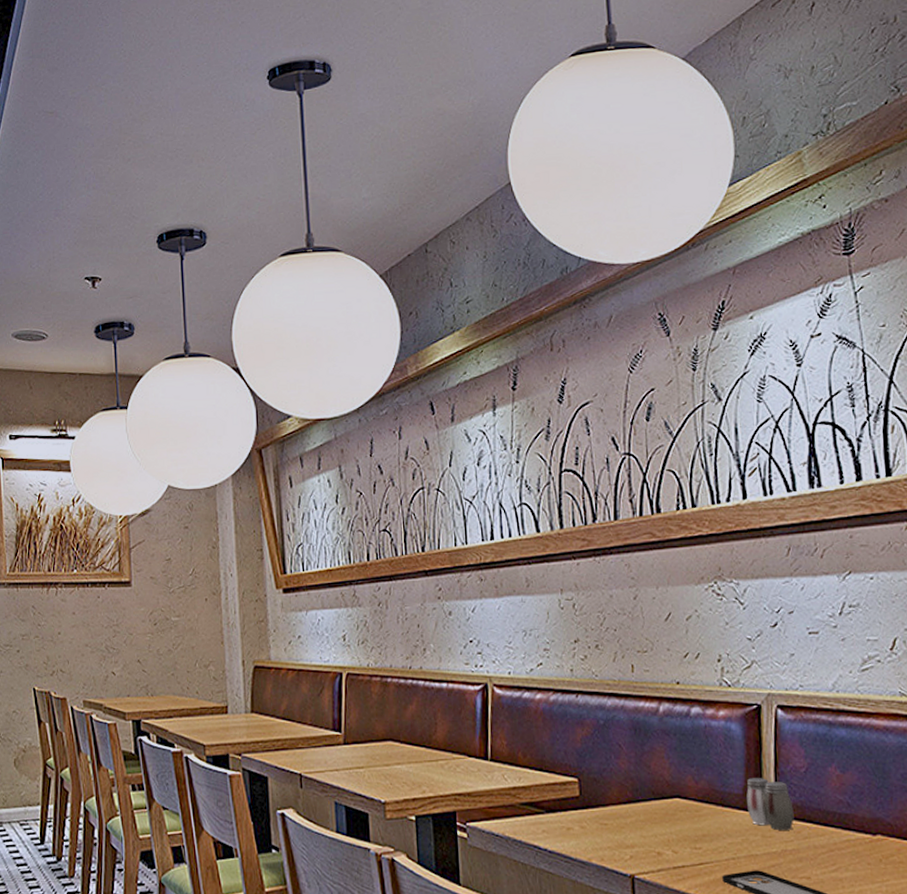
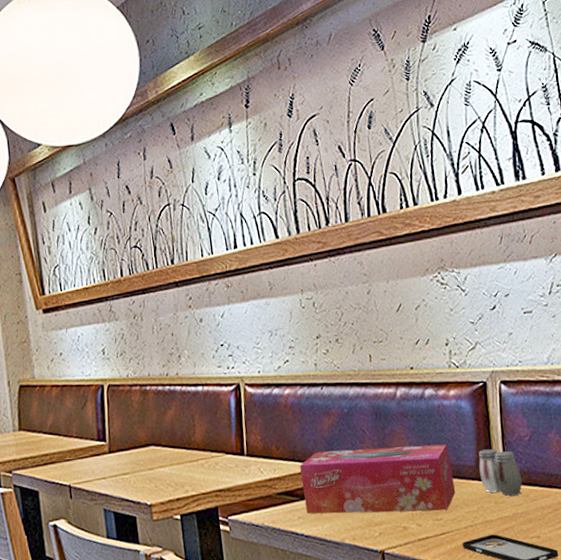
tissue box: none [548,764,719,838] -> present [300,444,456,514]

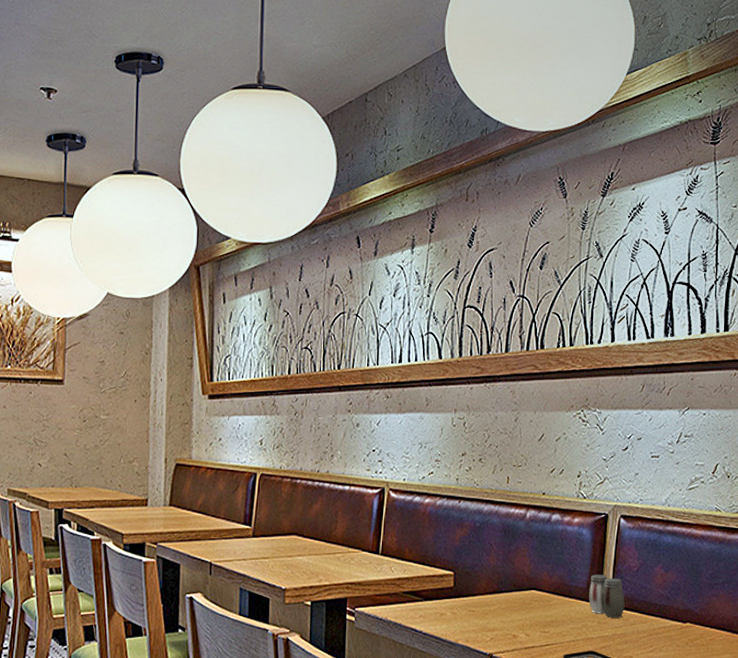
tissue box: present [300,444,456,514] -> none [427,559,565,624]

